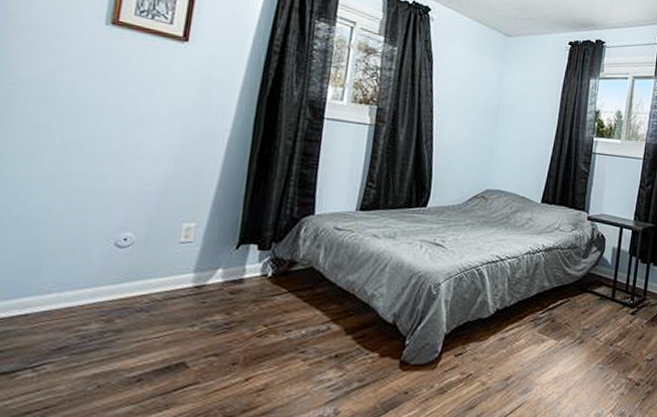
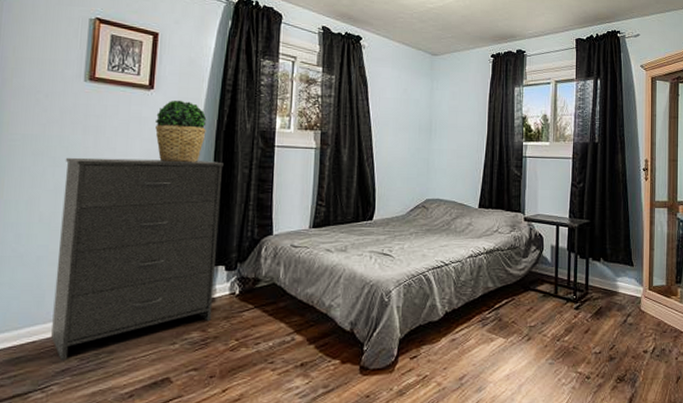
dresser: none [48,110,265,338] -> present [51,157,224,361]
potted plant: none [187,56,248,129] -> present [154,100,207,163]

